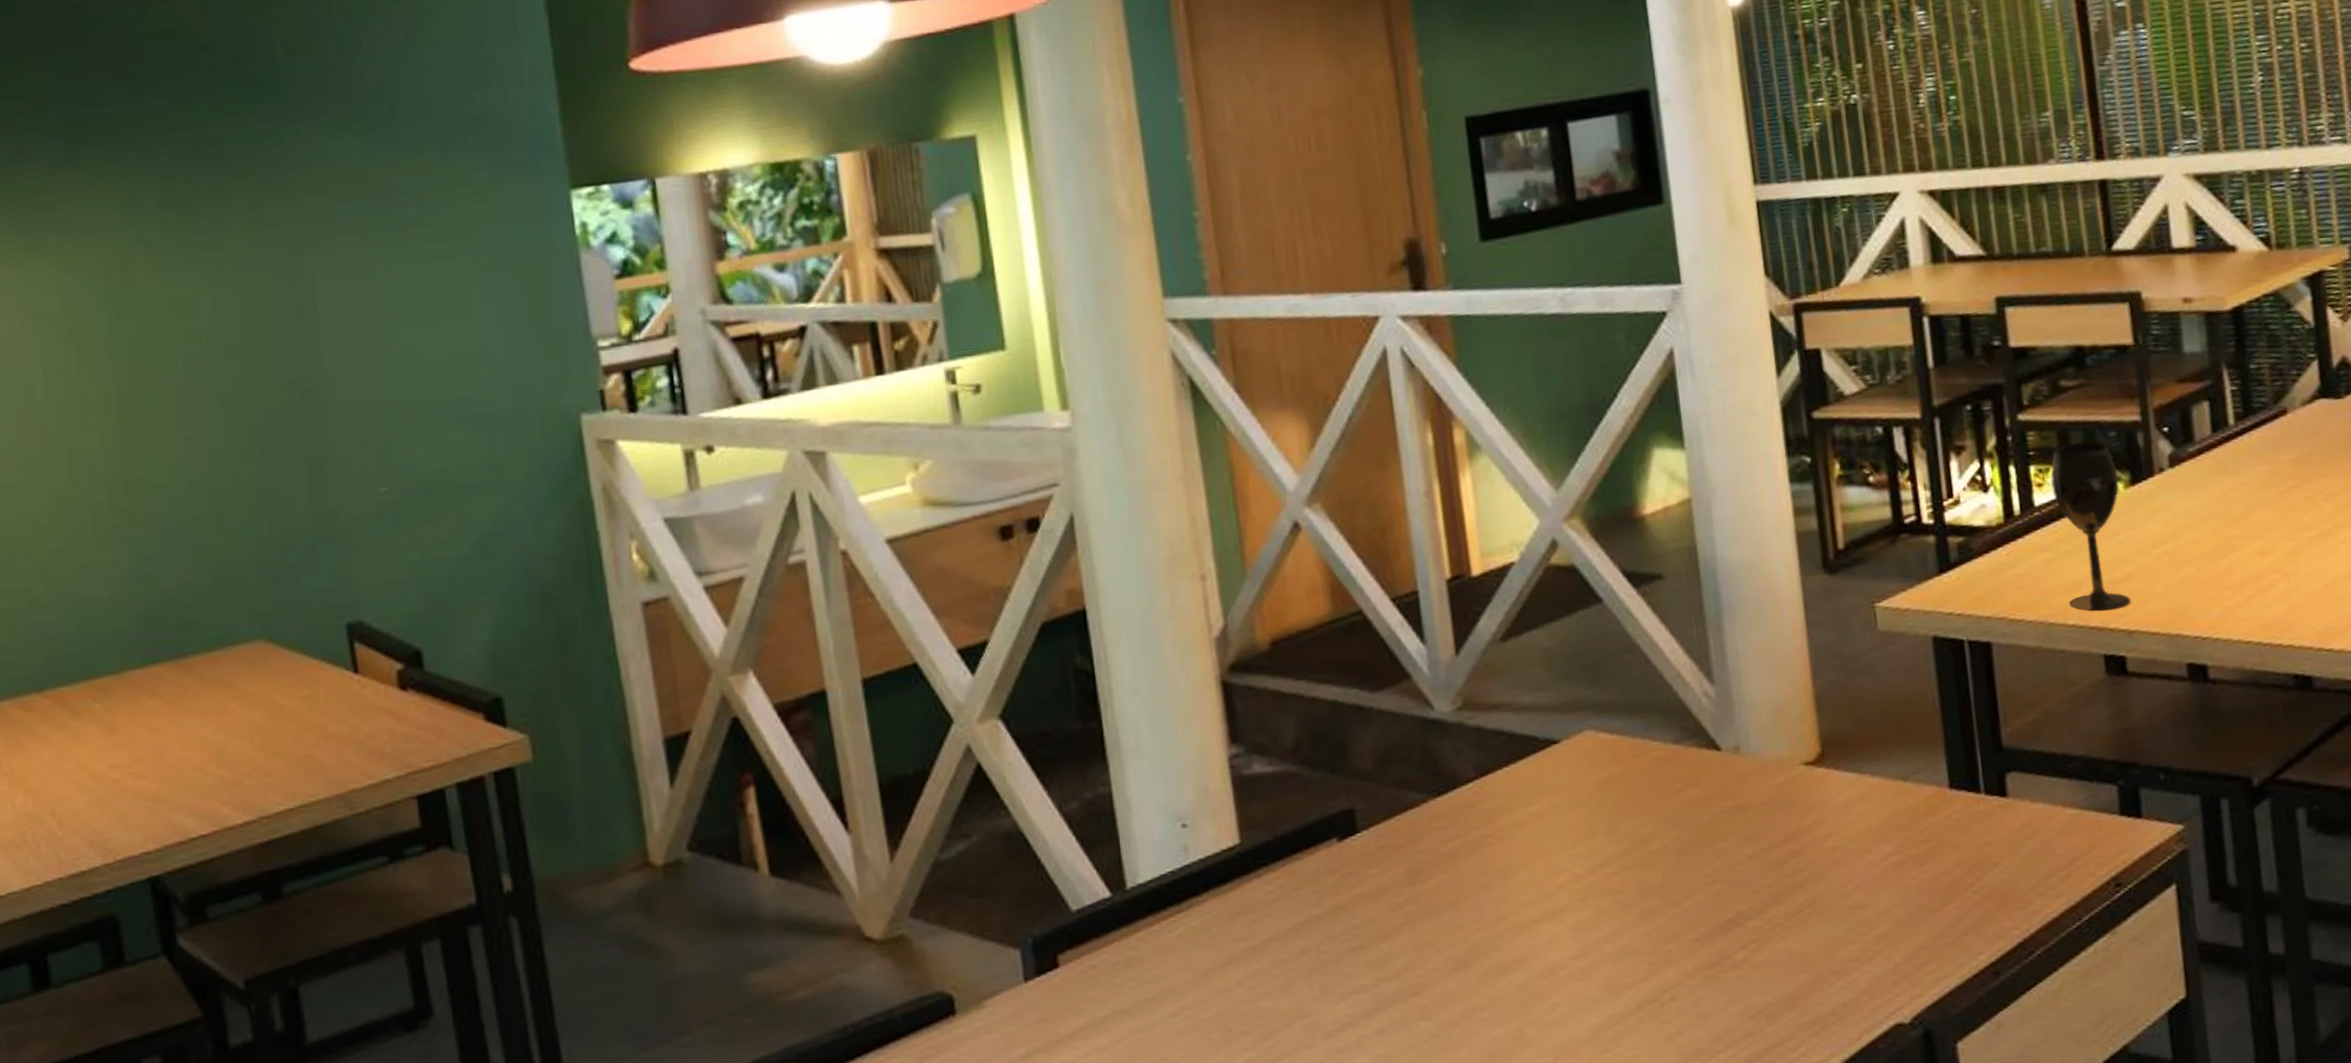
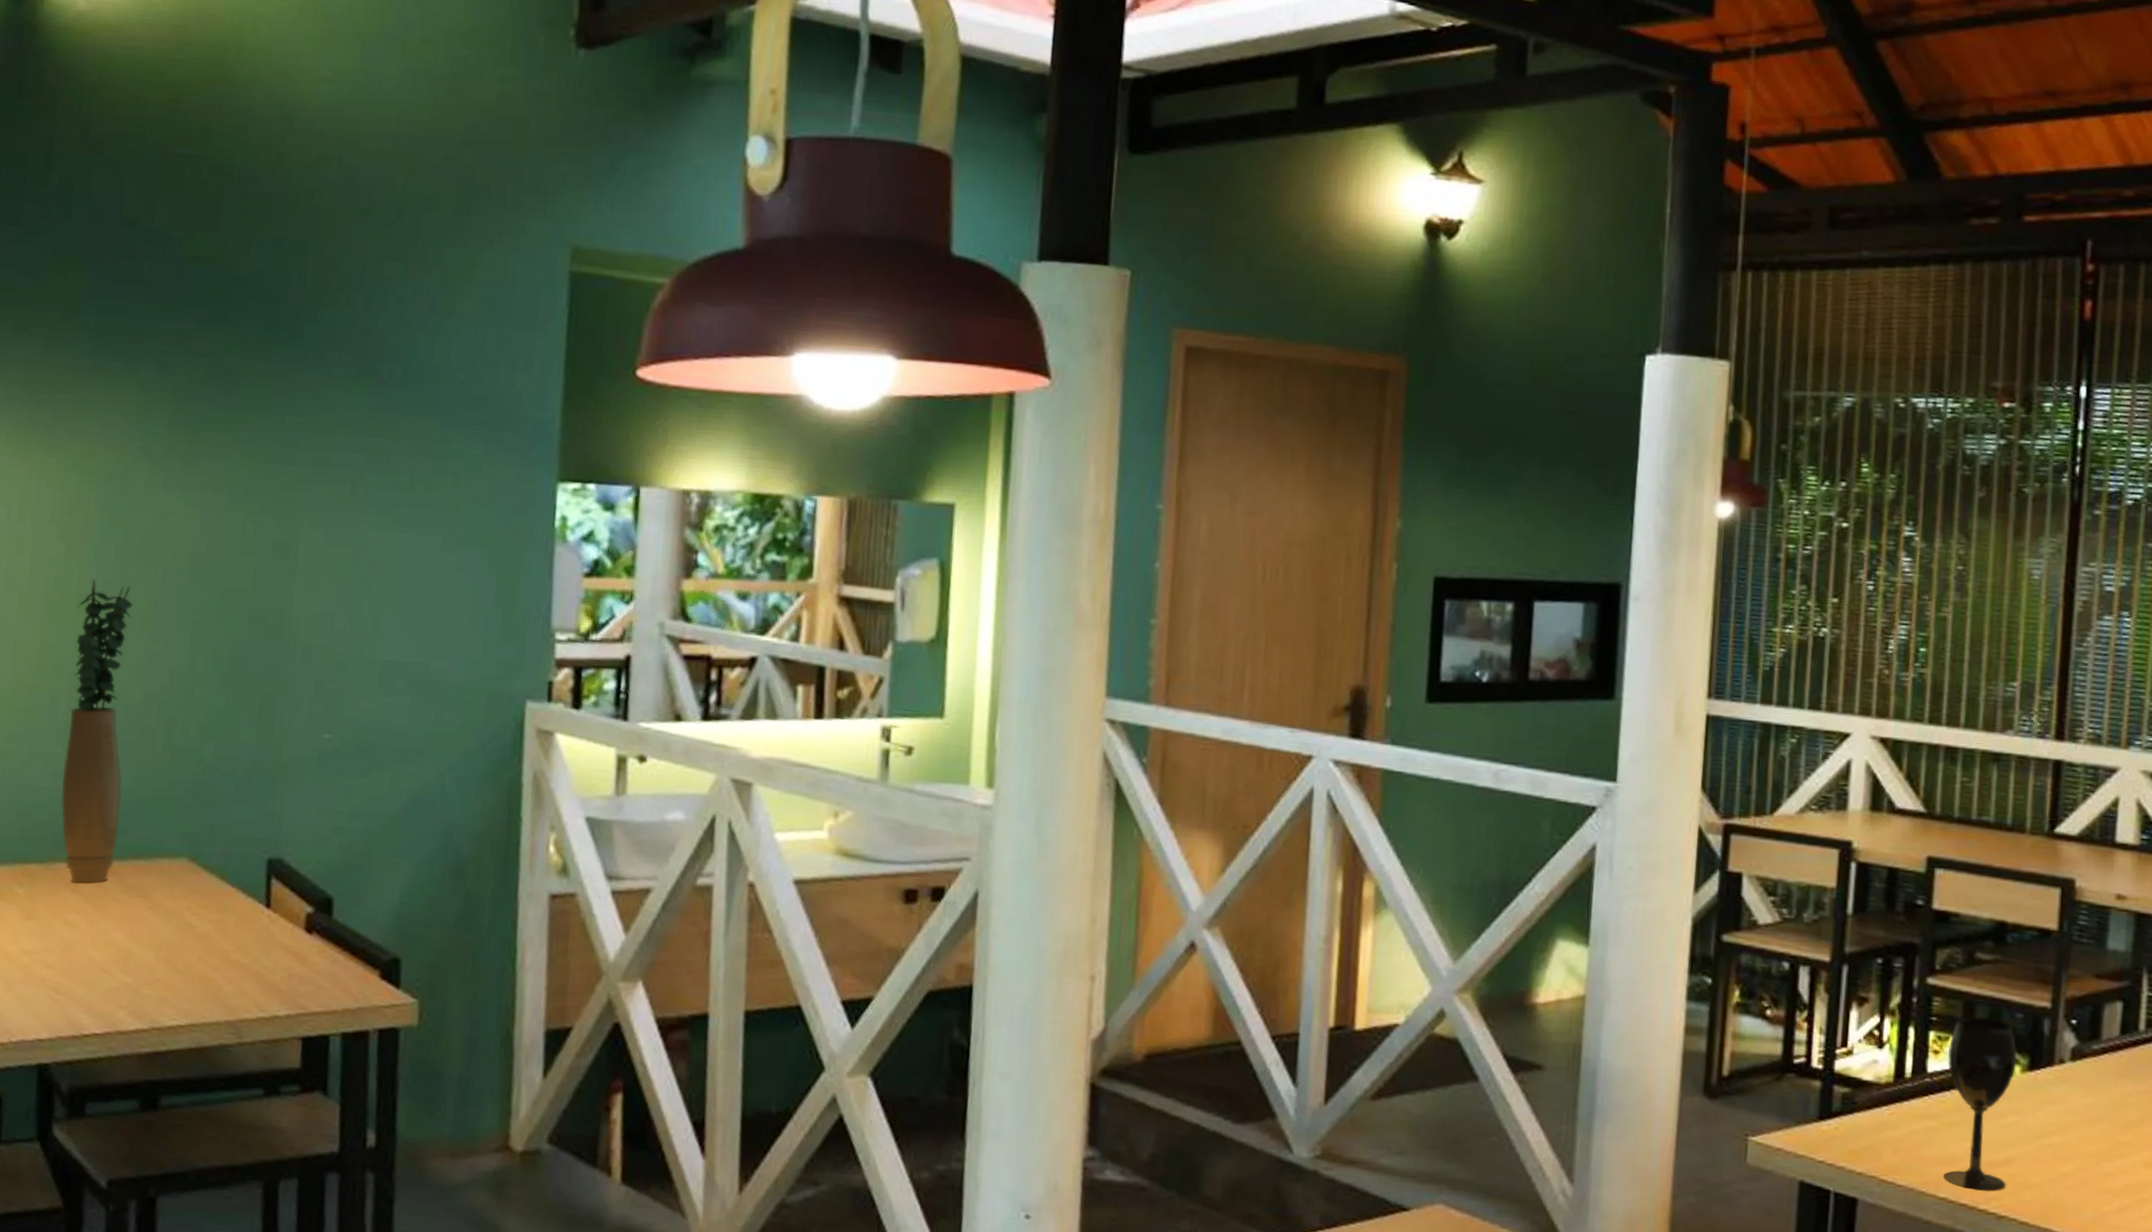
vase: none [101,378,188,689] -> present [61,580,133,885]

